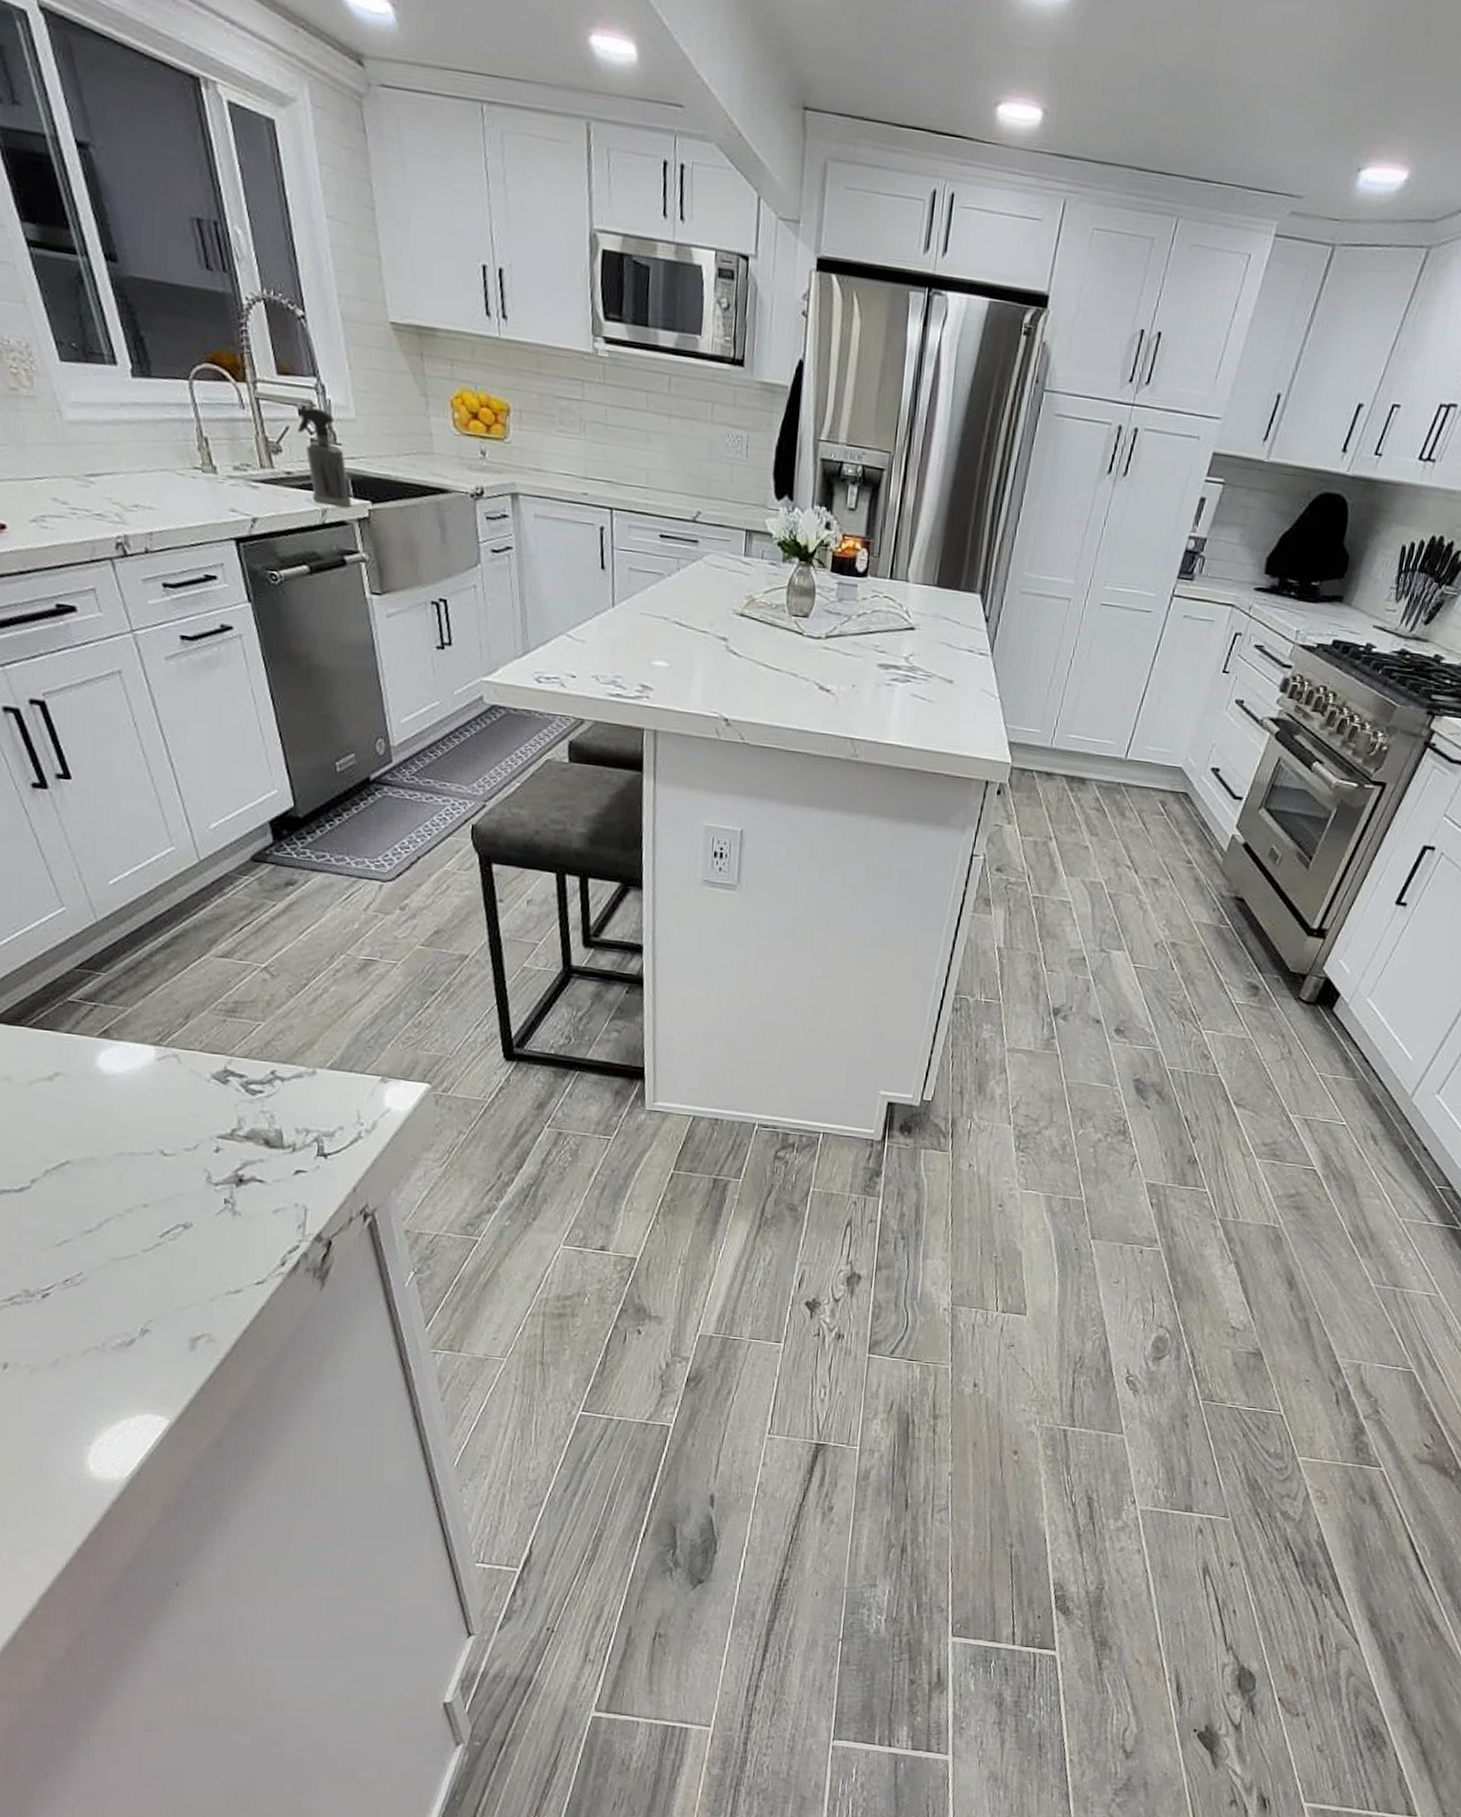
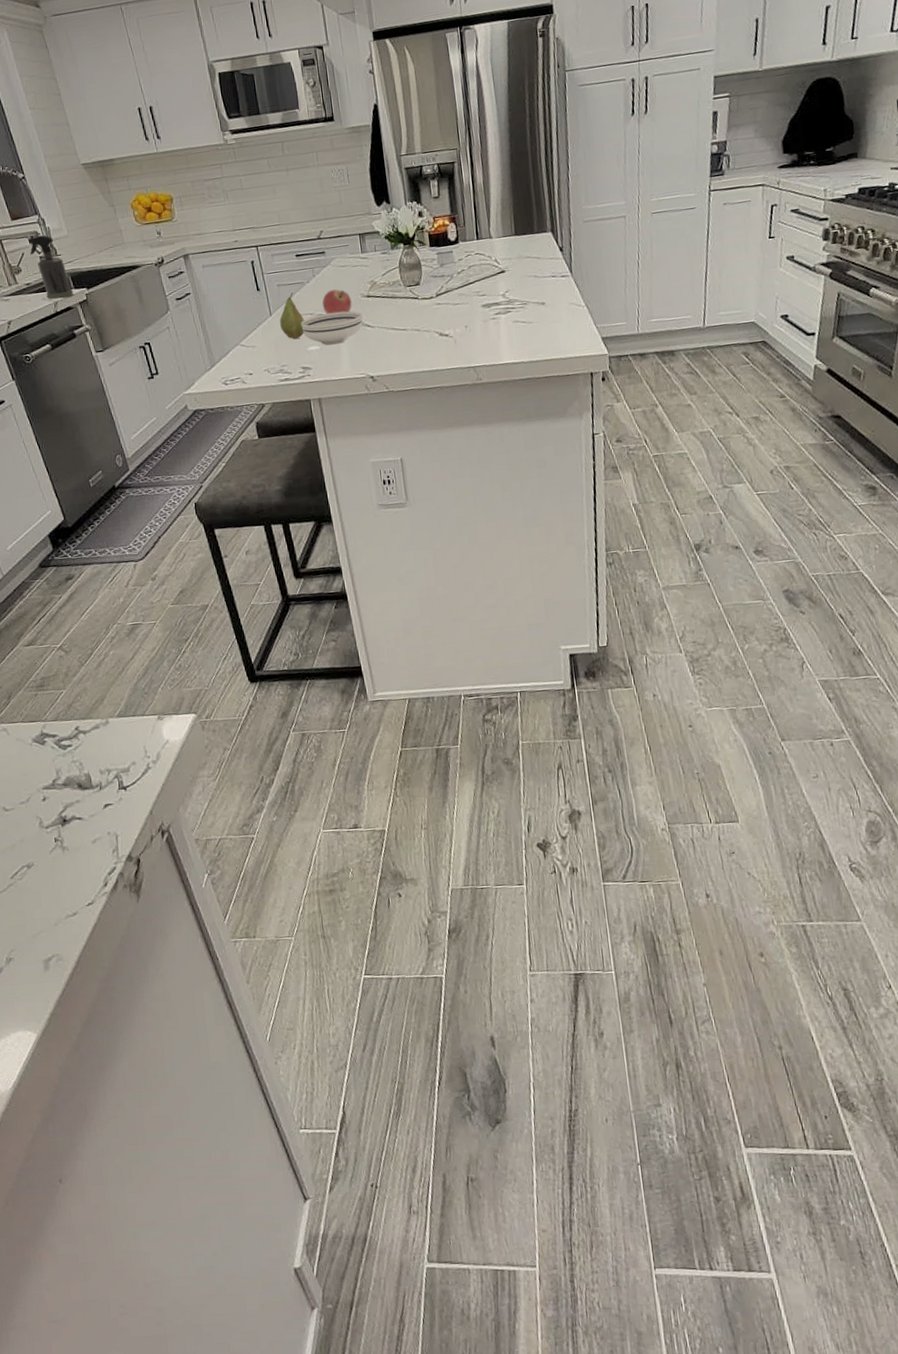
fruit: none [623,583,655,646] -> present [280,292,304,339]
bowl: none [649,622,729,667] -> present [301,311,363,345]
fruit: none [681,594,720,629] -> present [322,289,352,314]

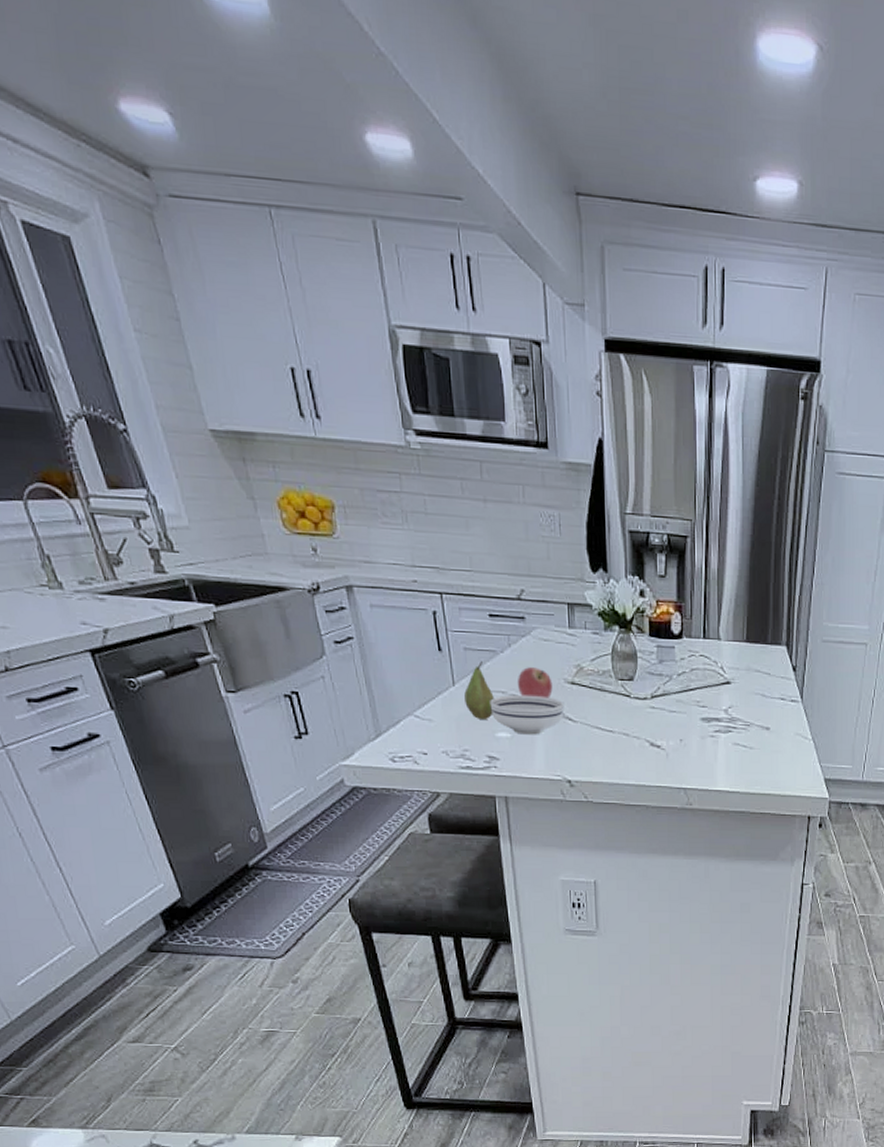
spray bottle: present [28,235,74,300] -> none [132,518,197,612]

